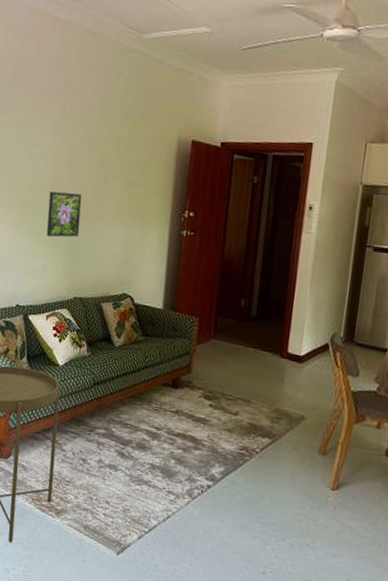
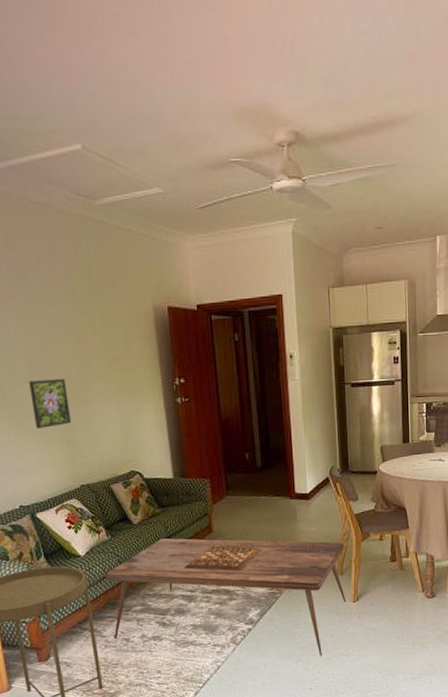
coffee table: none [72,367,333,541] -> present [106,538,347,657]

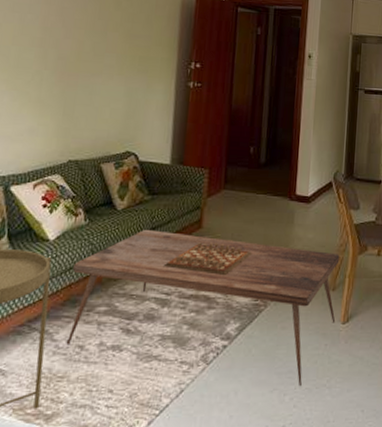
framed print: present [29,378,72,429] -> none [34,45,78,95]

